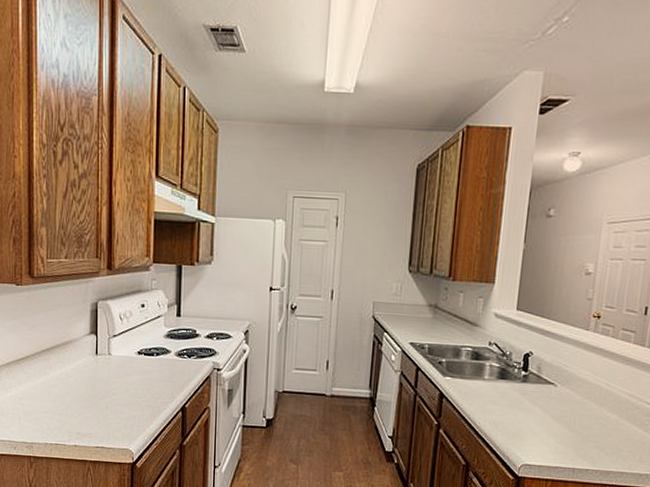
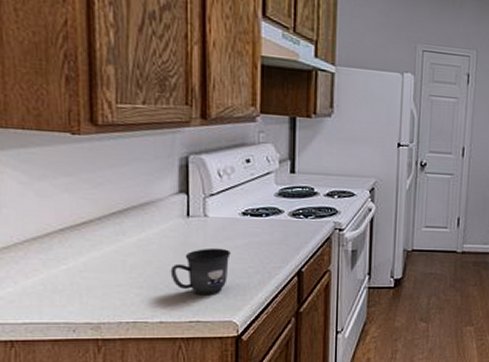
mug: none [83,382,128,424] -> present [170,248,231,294]

